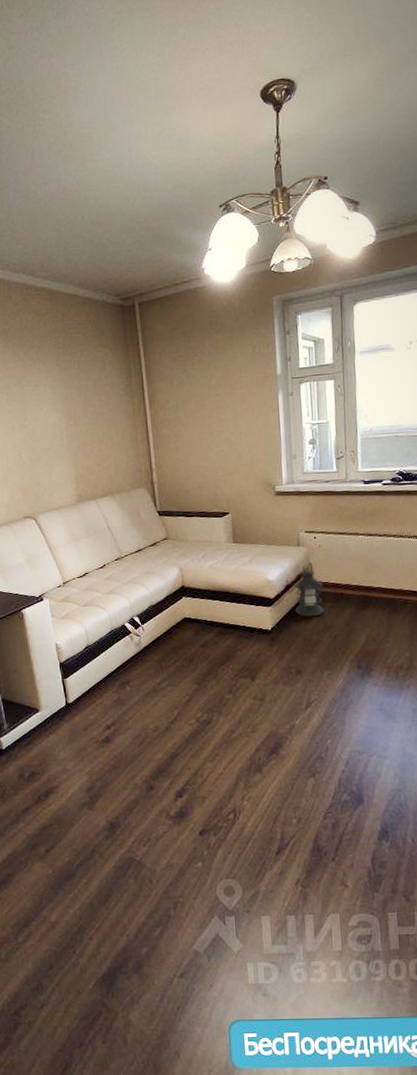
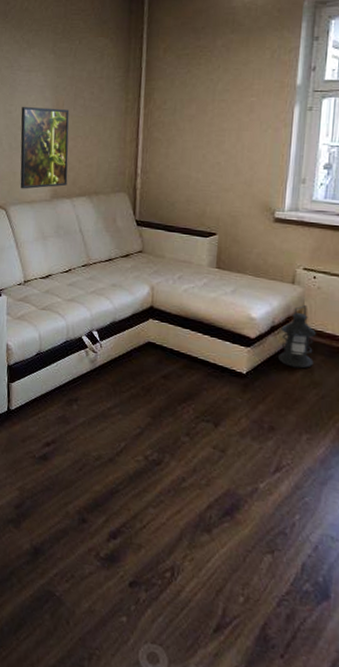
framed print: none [35,418,90,498] -> present [20,107,70,189]

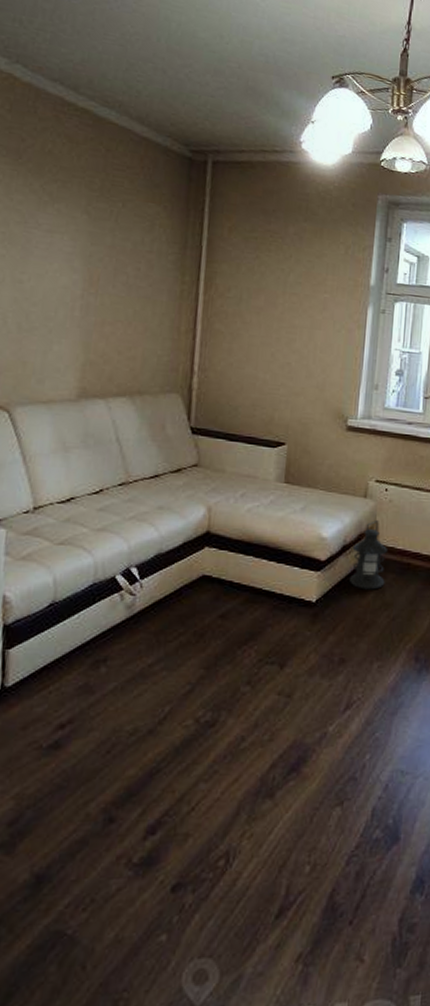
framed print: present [20,107,70,189] -> none [32,277,107,385]

